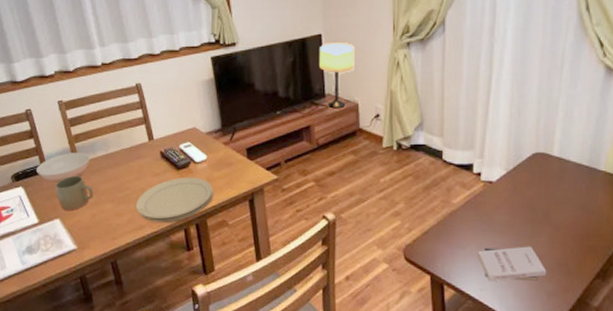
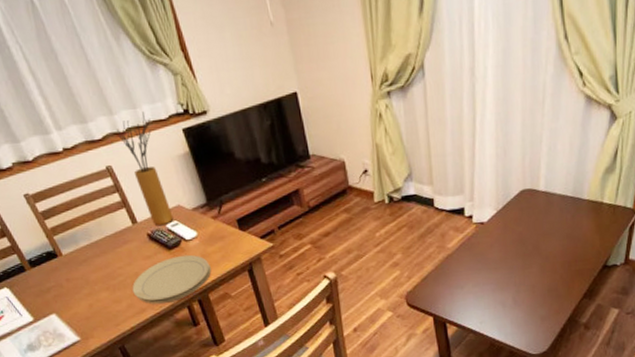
bowl: present [37,152,91,182] -> none [17,244,74,279]
mug: present [55,175,94,210] -> none [42,268,86,305]
vase: none [152,37,188,146] -> present [117,111,174,226]
table lamp: present [318,42,355,109] -> none [297,99,336,170]
books: present [477,246,547,281] -> none [475,277,540,314]

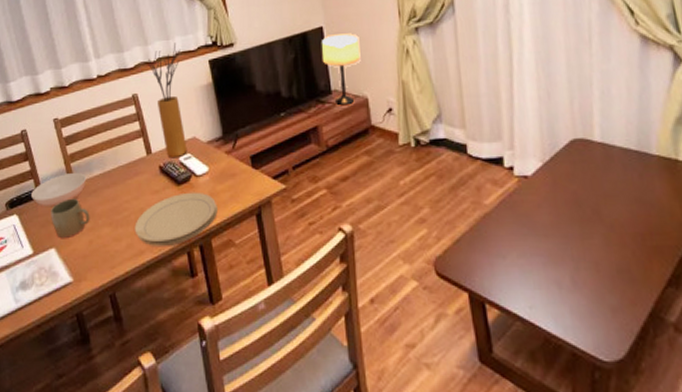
bowl: none [17,244,74,279] -> present [31,172,87,208]
mug: none [42,268,86,305] -> present [51,198,90,238]
table lamp: none [297,99,336,170] -> present [321,34,361,106]

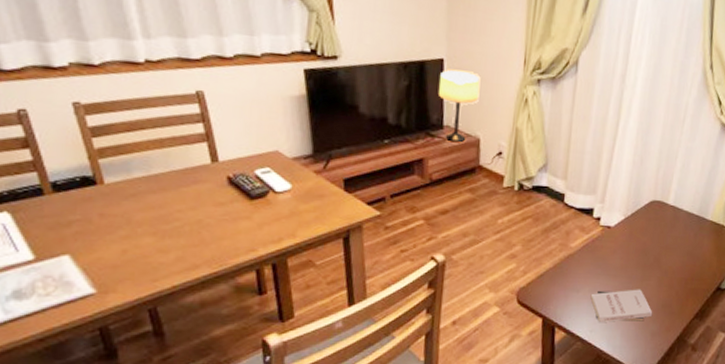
bowl: present [31,172,87,208] -> none [33,170,123,208]
mug: present [51,198,90,238] -> none [64,200,125,245]
plate: present [135,192,218,247] -> none [188,208,298,263]
vase: present [149,42,187,159] -> none [222,40,268,171]
books: none [520,251,607,295] -> present [590,289,653,322]

